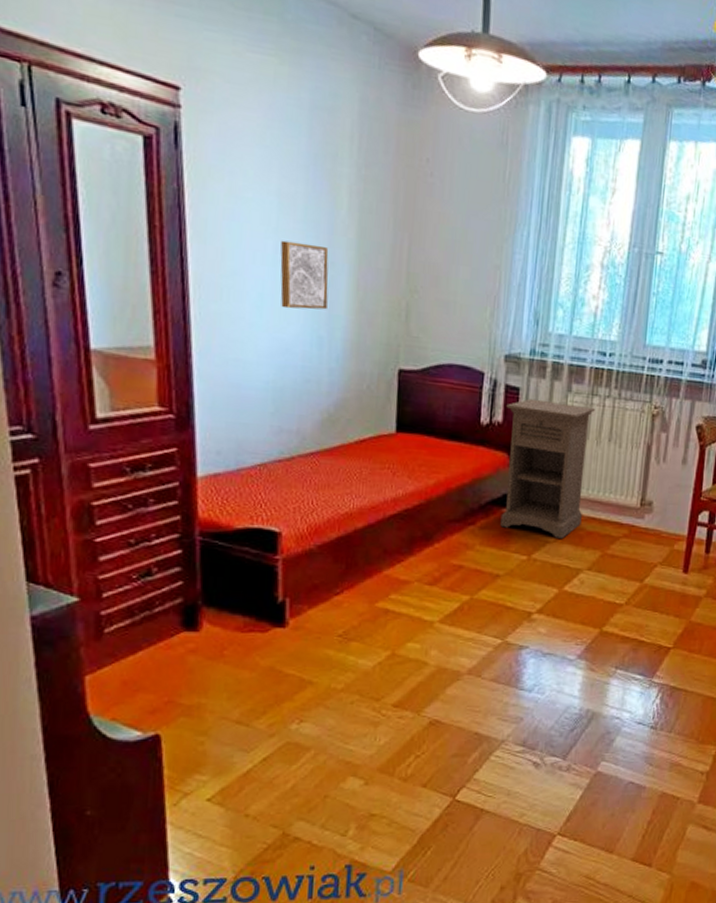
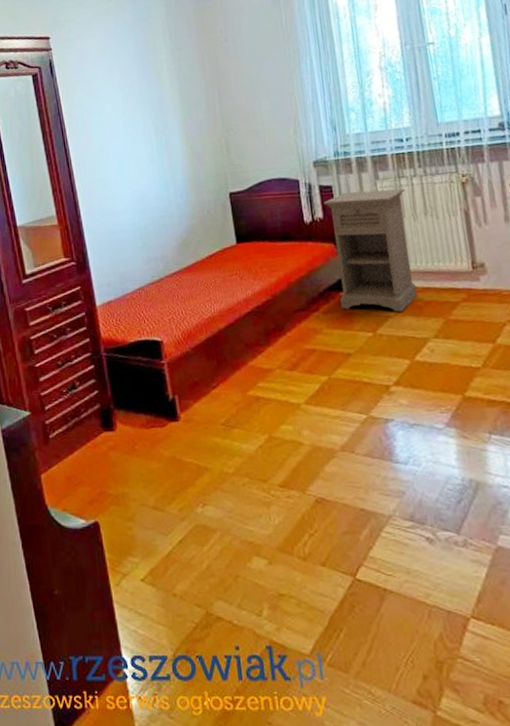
wall art: present [280,240,329,310] -> none [128,115,168,167]

